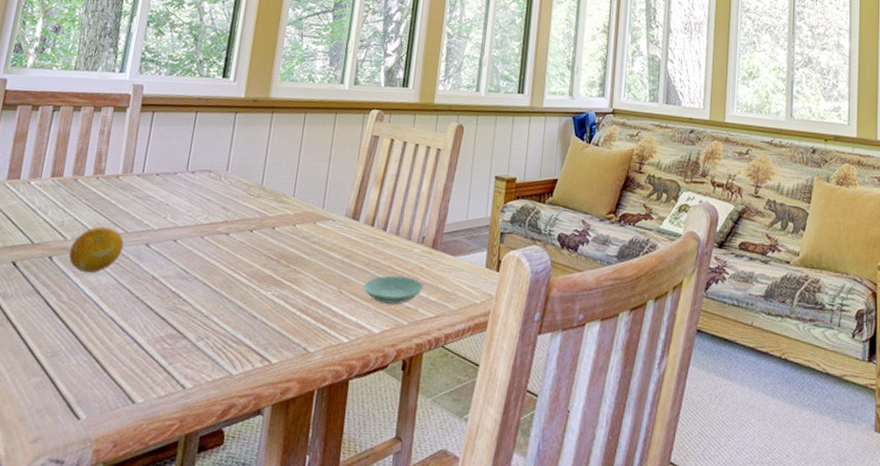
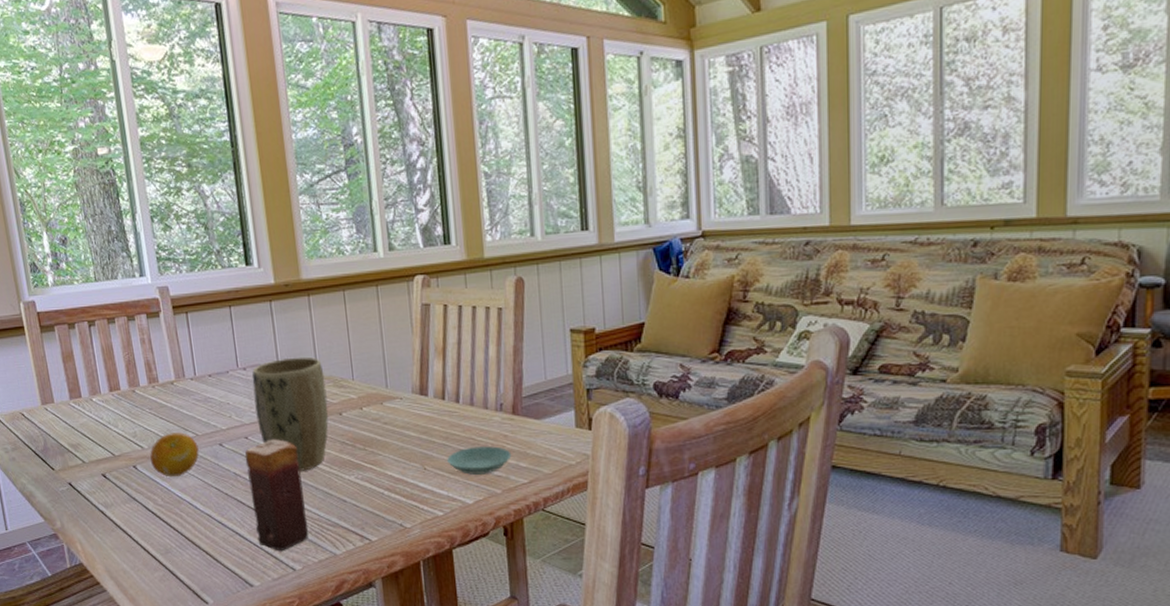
candle: none [155,245,223,365] -> present [244,439,309,550]
plant pot: none [190,167,268,282] -> present [251,357,329,471]

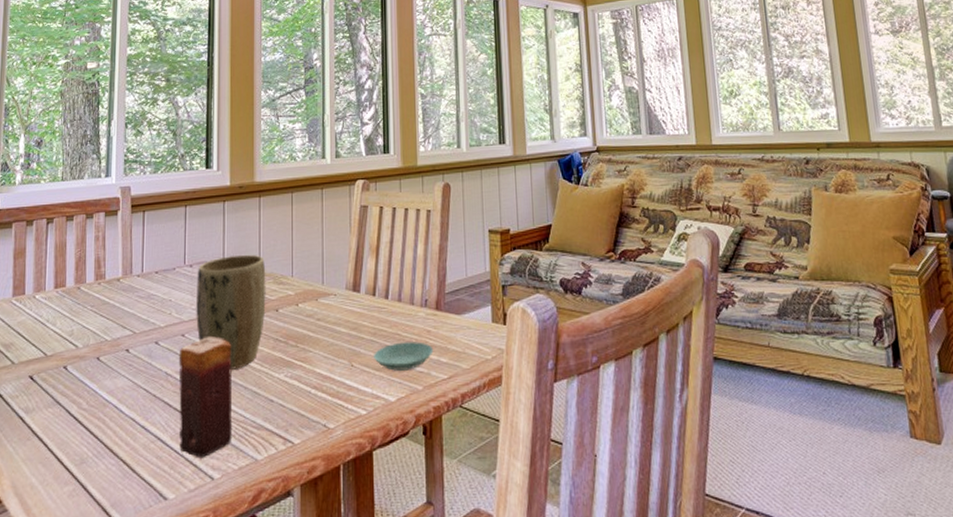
fruit: present [150,432,199,478] -> none [83,330,134,379]

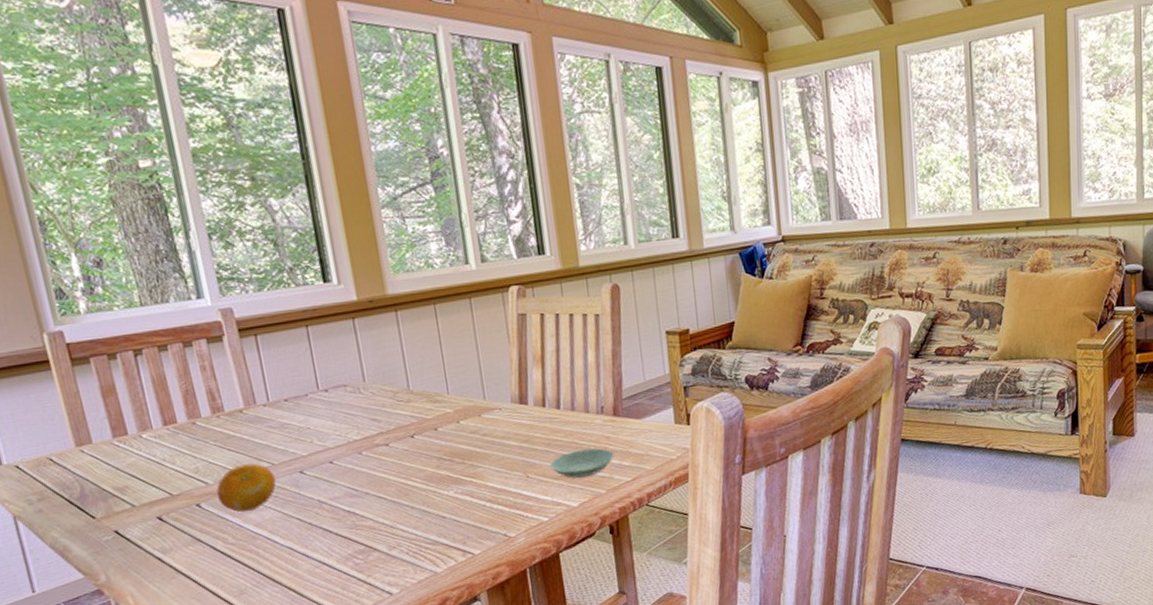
fruit: none [83,330,134,379] -> present [216,463,277,513]
candle: present [178,336,233,457] -> none [329,461,406,577]
plant pot: present [196,254,266,370] -> none [335,374,423,492]

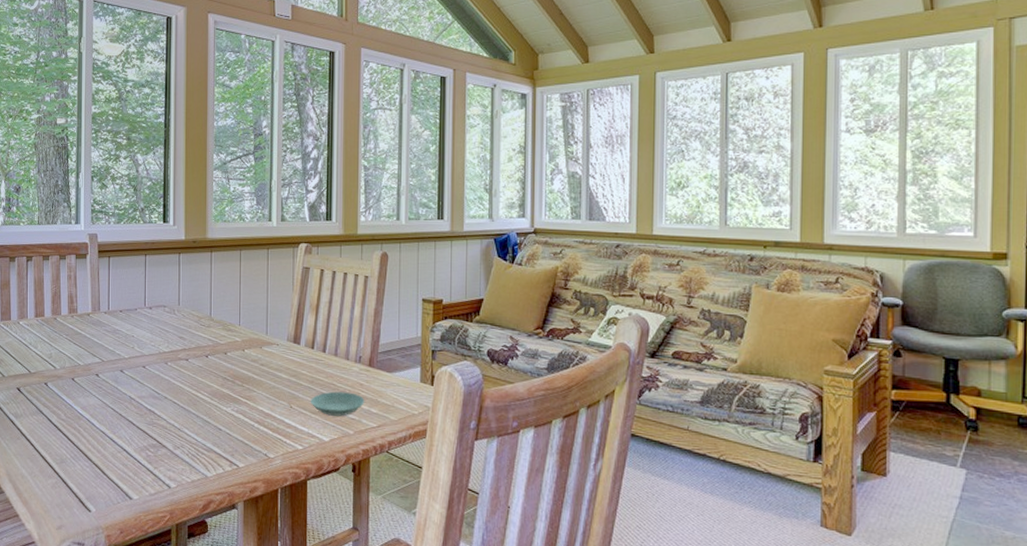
fruit: present [216,463,277,513] -> none [61,357,102,396]

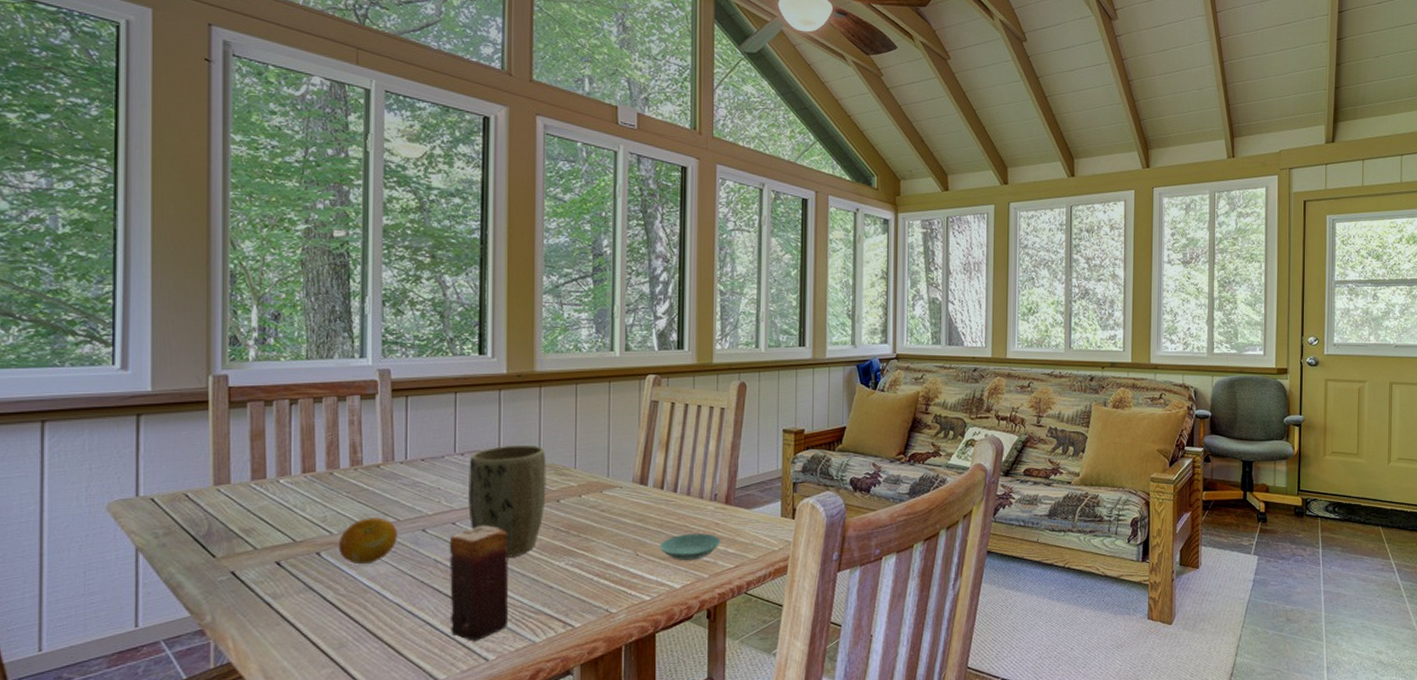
fruit: none [61,357,102,396] -> present [339,517,398,565]
candle: none [140,370,186,469] -> present [449,525,509,640]
plant pot: none [155,302,216,400] -> present [468,444,546,557]

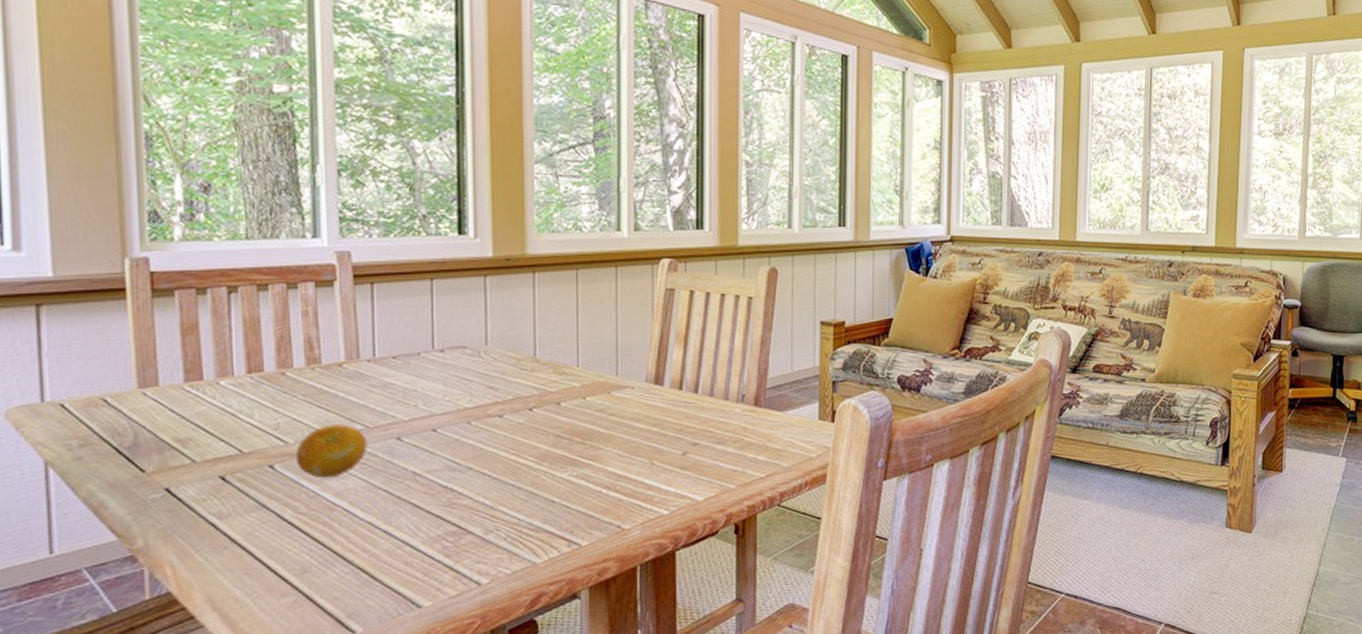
candle: present [449,525,509,640] -> none [429,432,504,562]
plant pot: present [468,444,546,557] -> none [450,339,544,469]
saucer: present [660,533,721,560] -> none [679,439,750,470]

